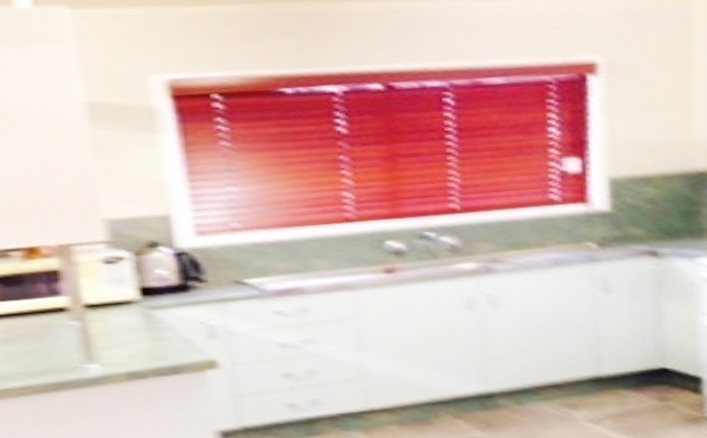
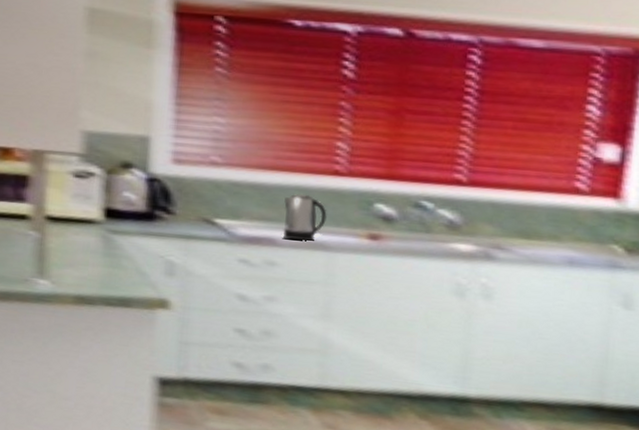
kettle: none [305,243,346,287] -> present [282,193,327,242]

